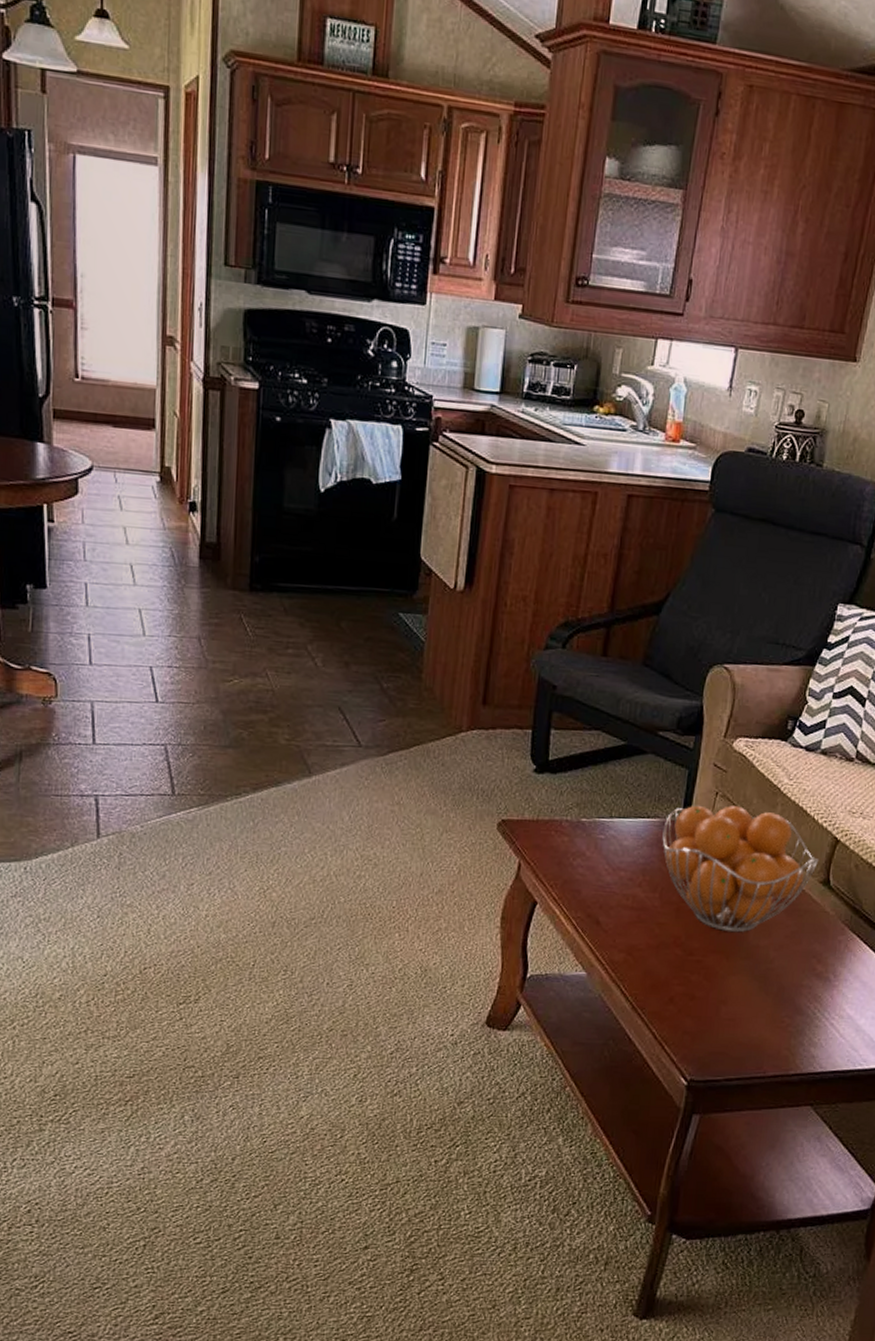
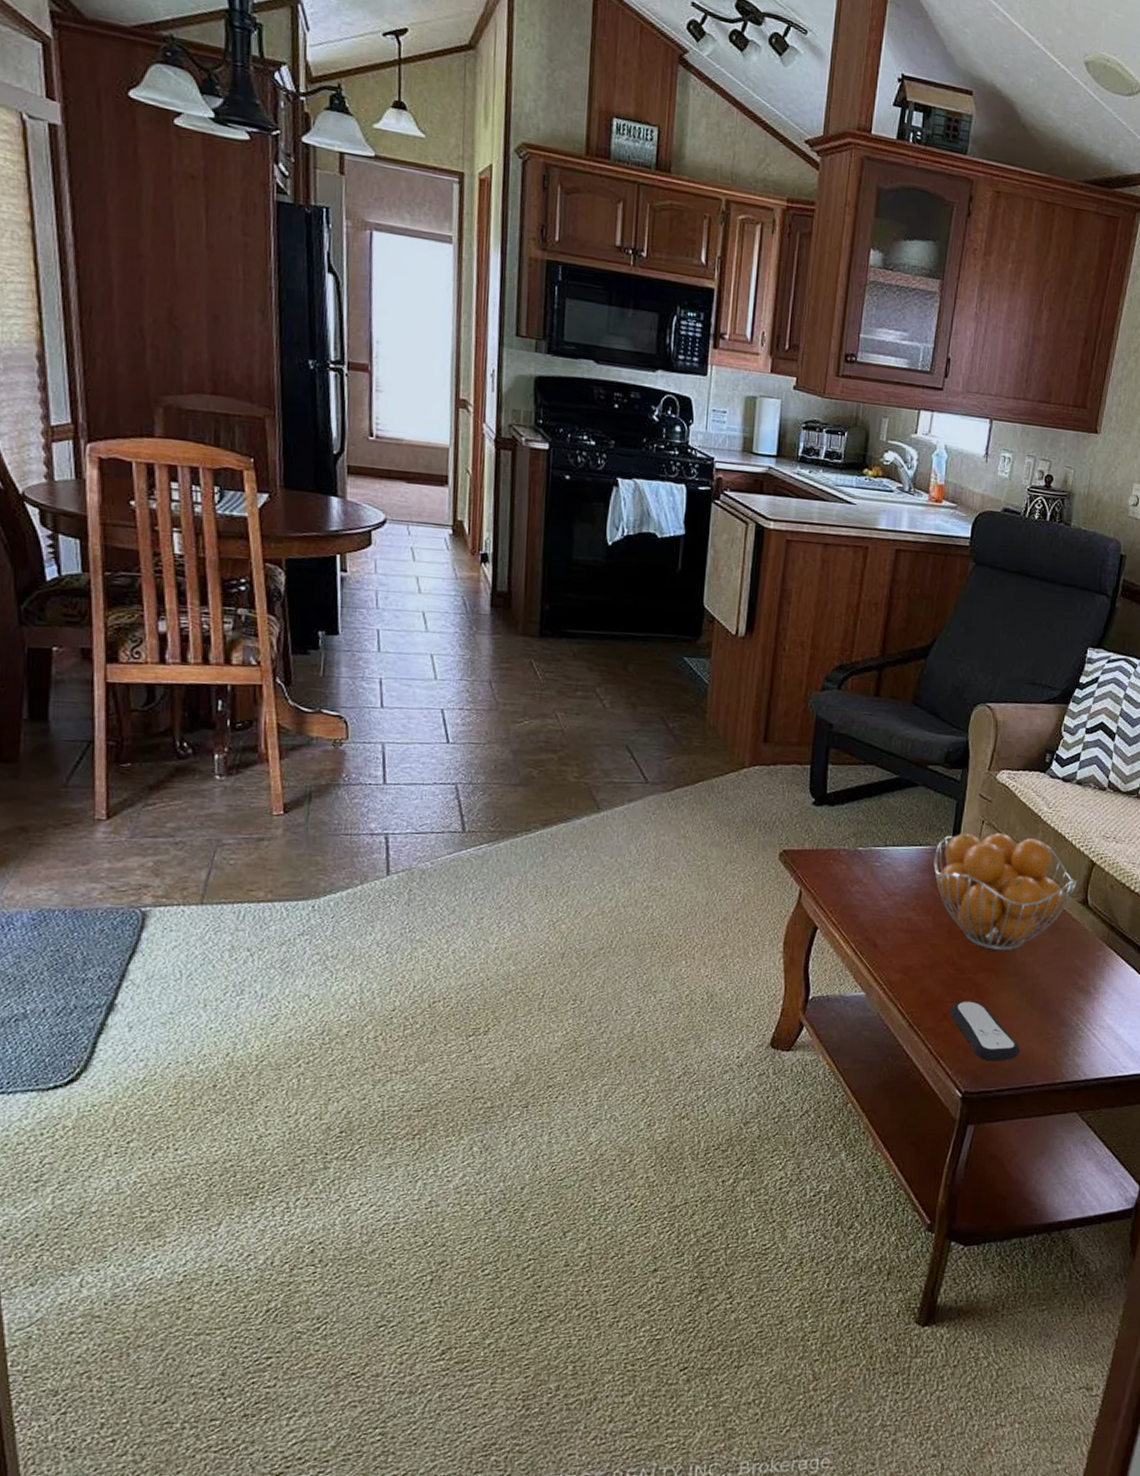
remote control: none [676,984,752,1049] -> present [950,1001,1021,1061]

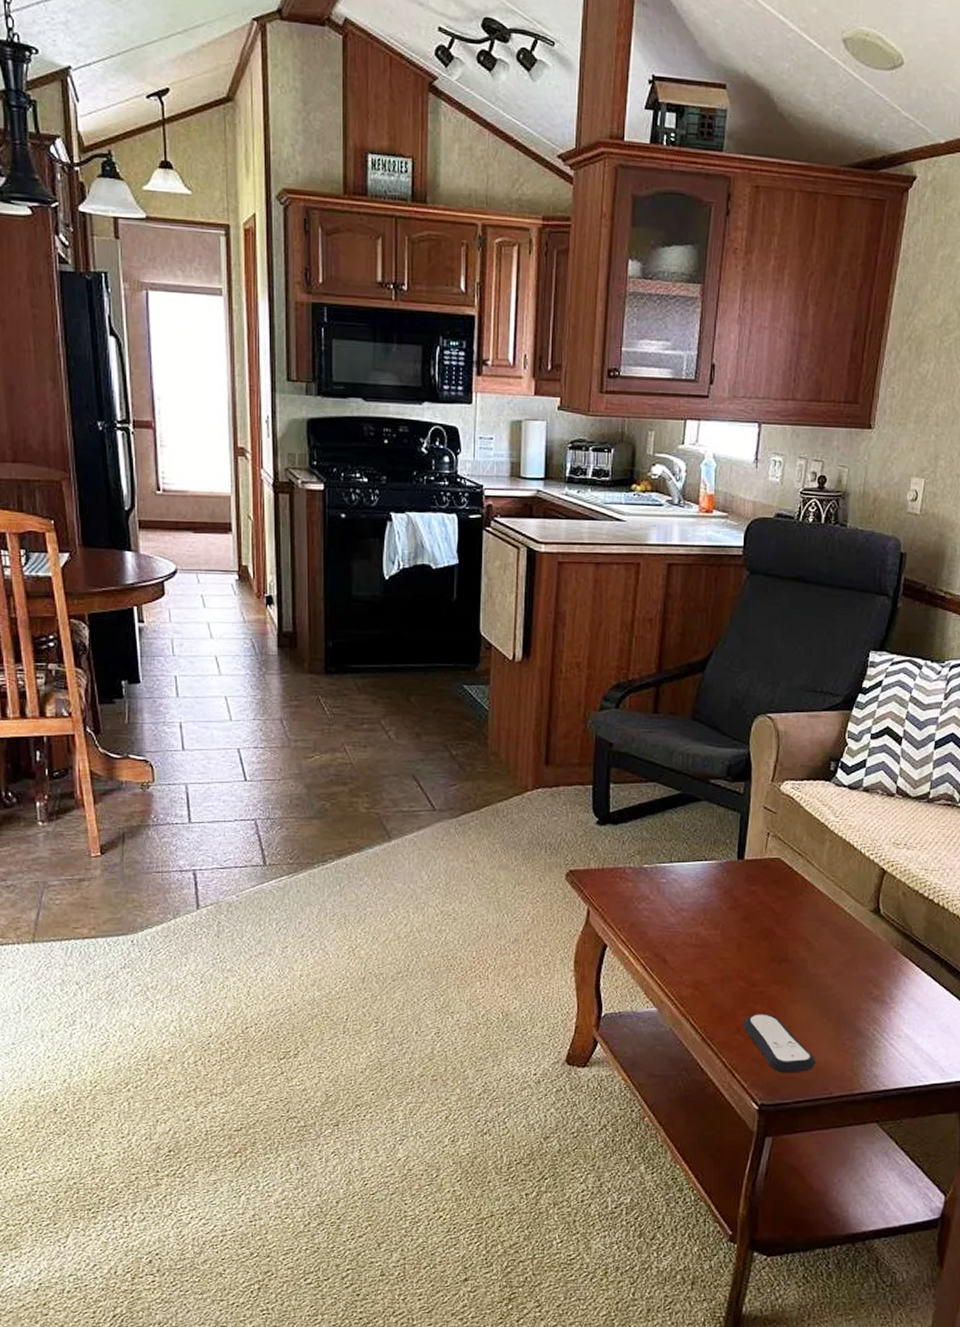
fruit basket: present [934,833,1078,951] -> none [720,845,869,963]

